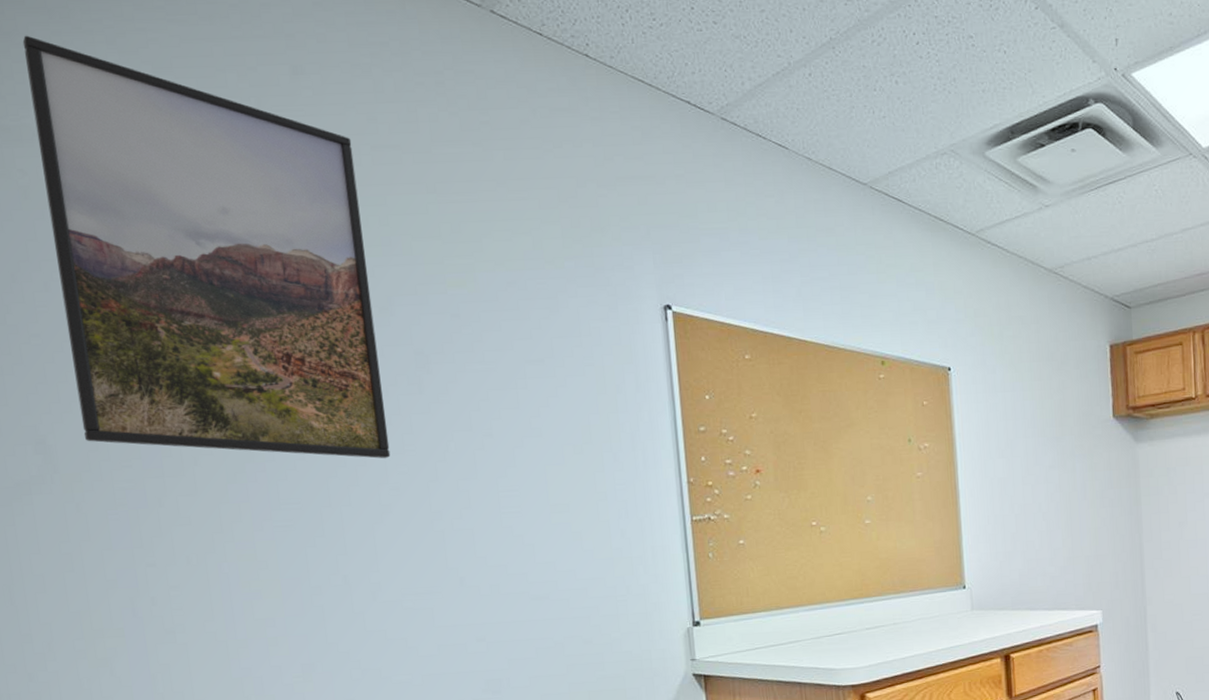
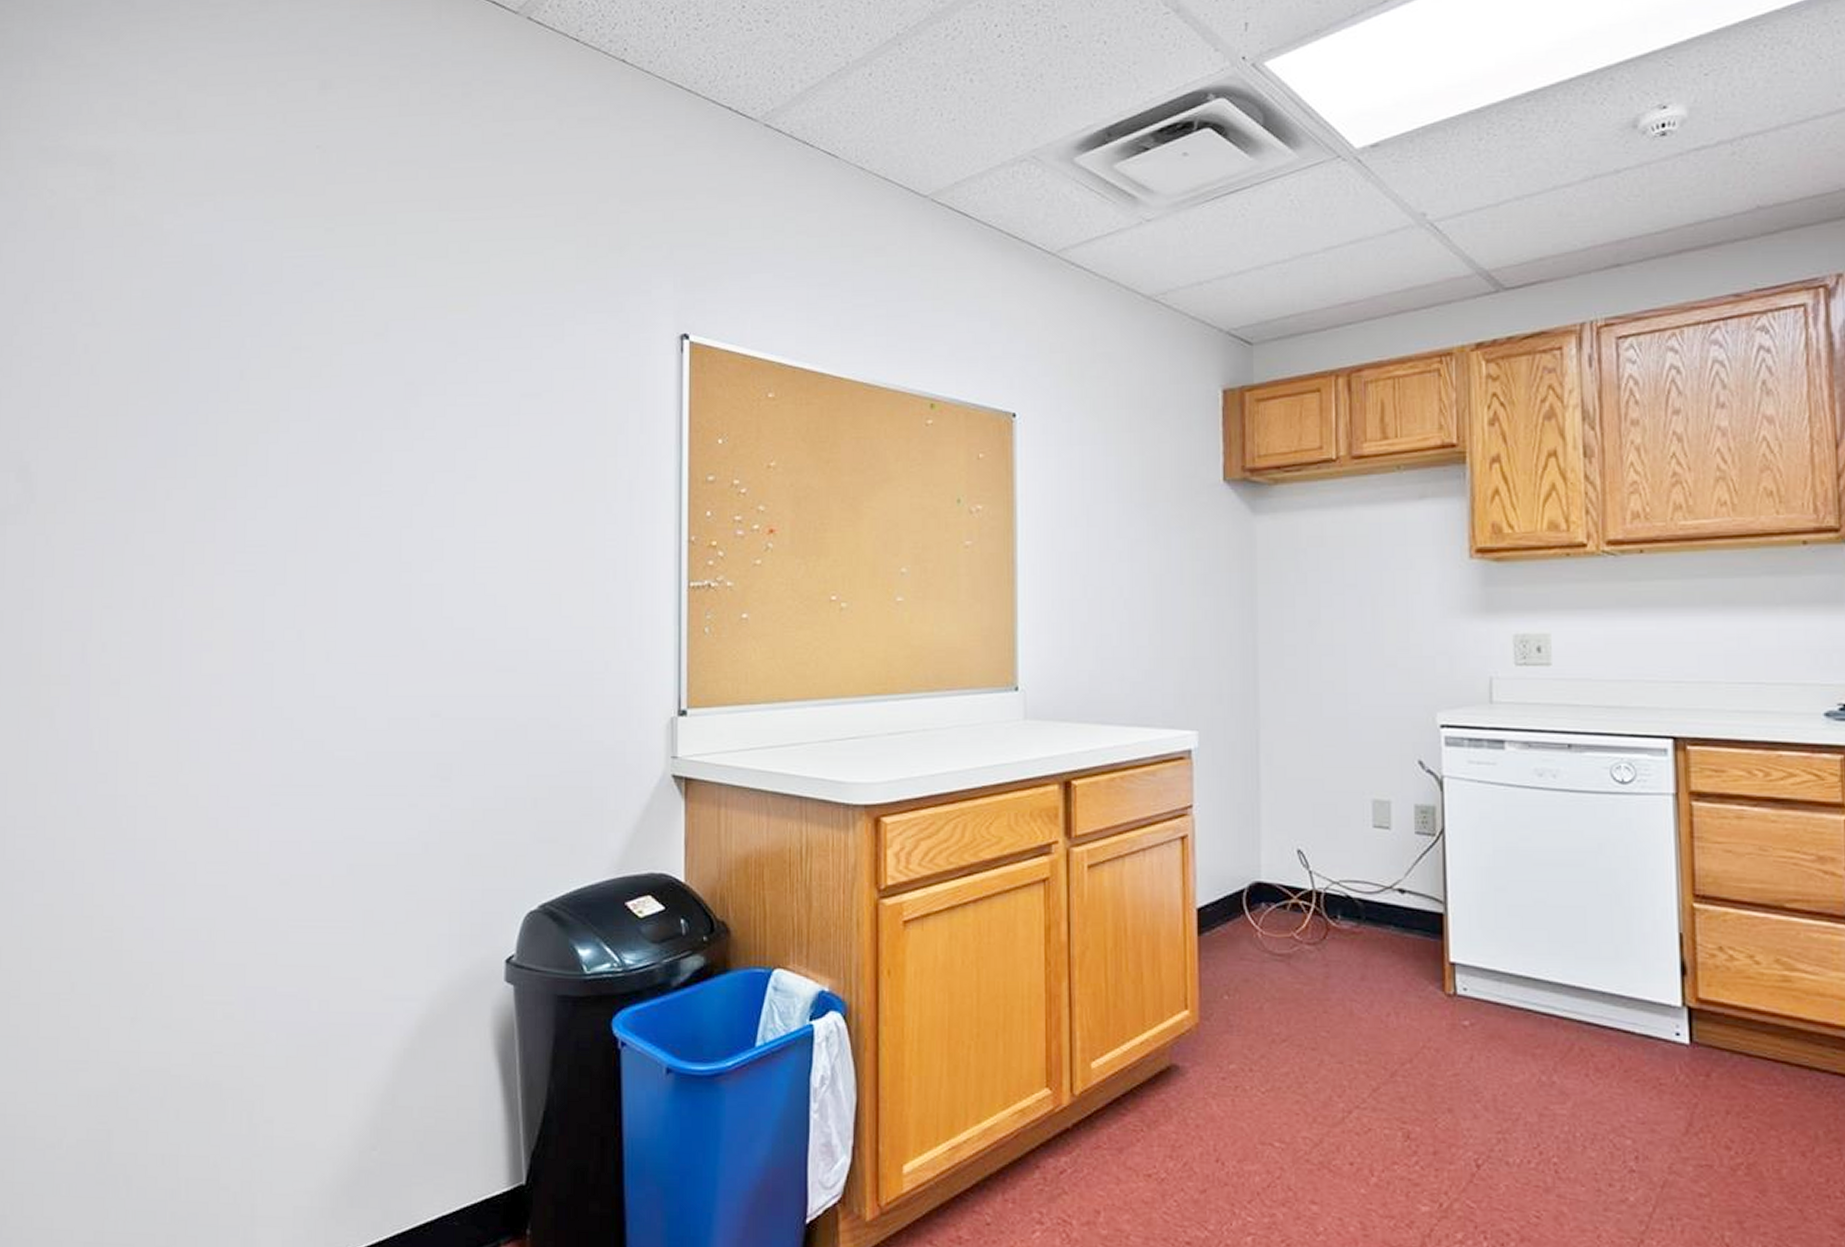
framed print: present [22,35,391,459] -> none [65,57,370,501]

